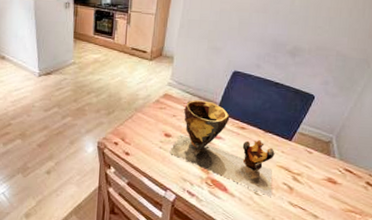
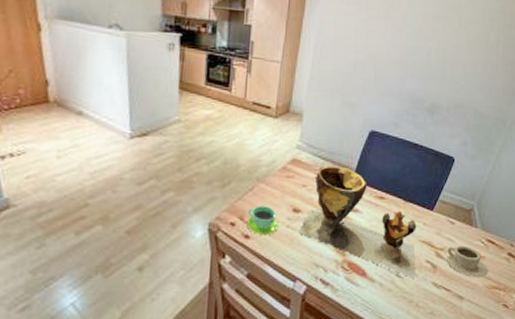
cup: none [127,130,153,154] -> present [246,206,279,236]
cup: none [303,172,345,201] -> present [447,246,488,277]

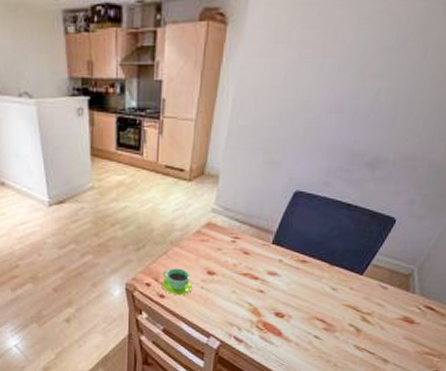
clay pot: present [298,166,417,278] -> none [213,229,342,340]
cup: present [447,246,488,277] -> none [373,311,423,343]

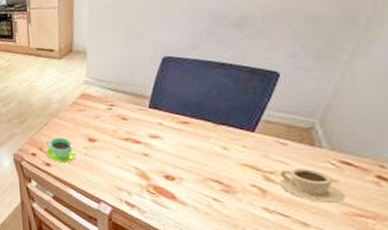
cup: none [373,311,423,343] -> present [279,169,345,203]

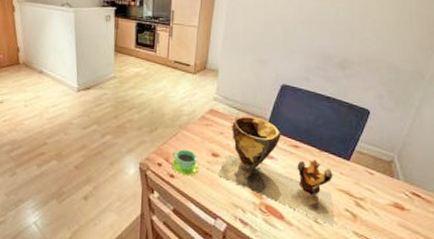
clay pot: none [97,96,239,203] -> present [218,116,335,226]
cup: present [279,169,345,203] -> none [367,196,415,230]

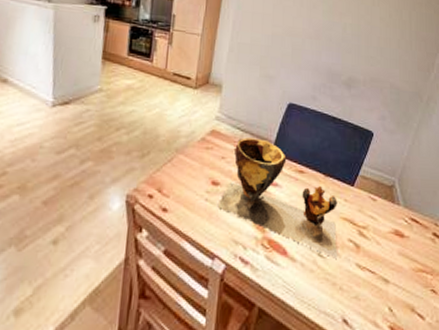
cup: present [171,149,200,176] -> none [165,177,197,209]

